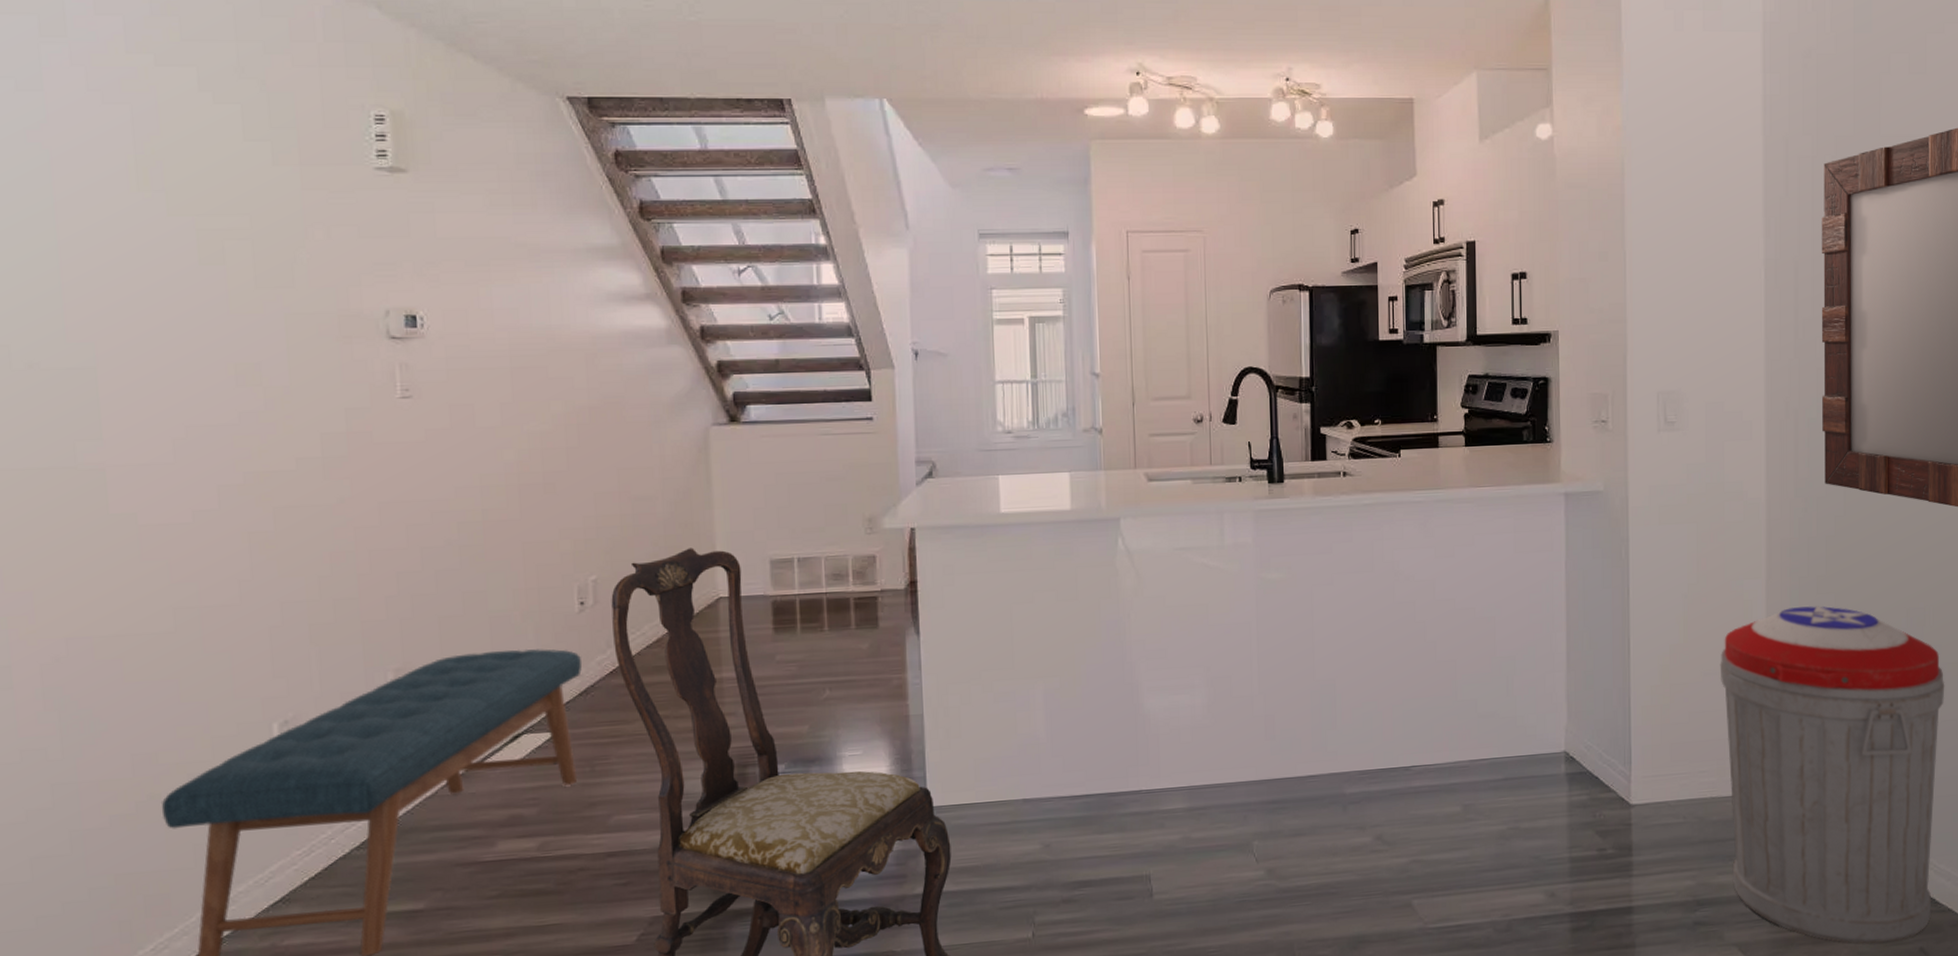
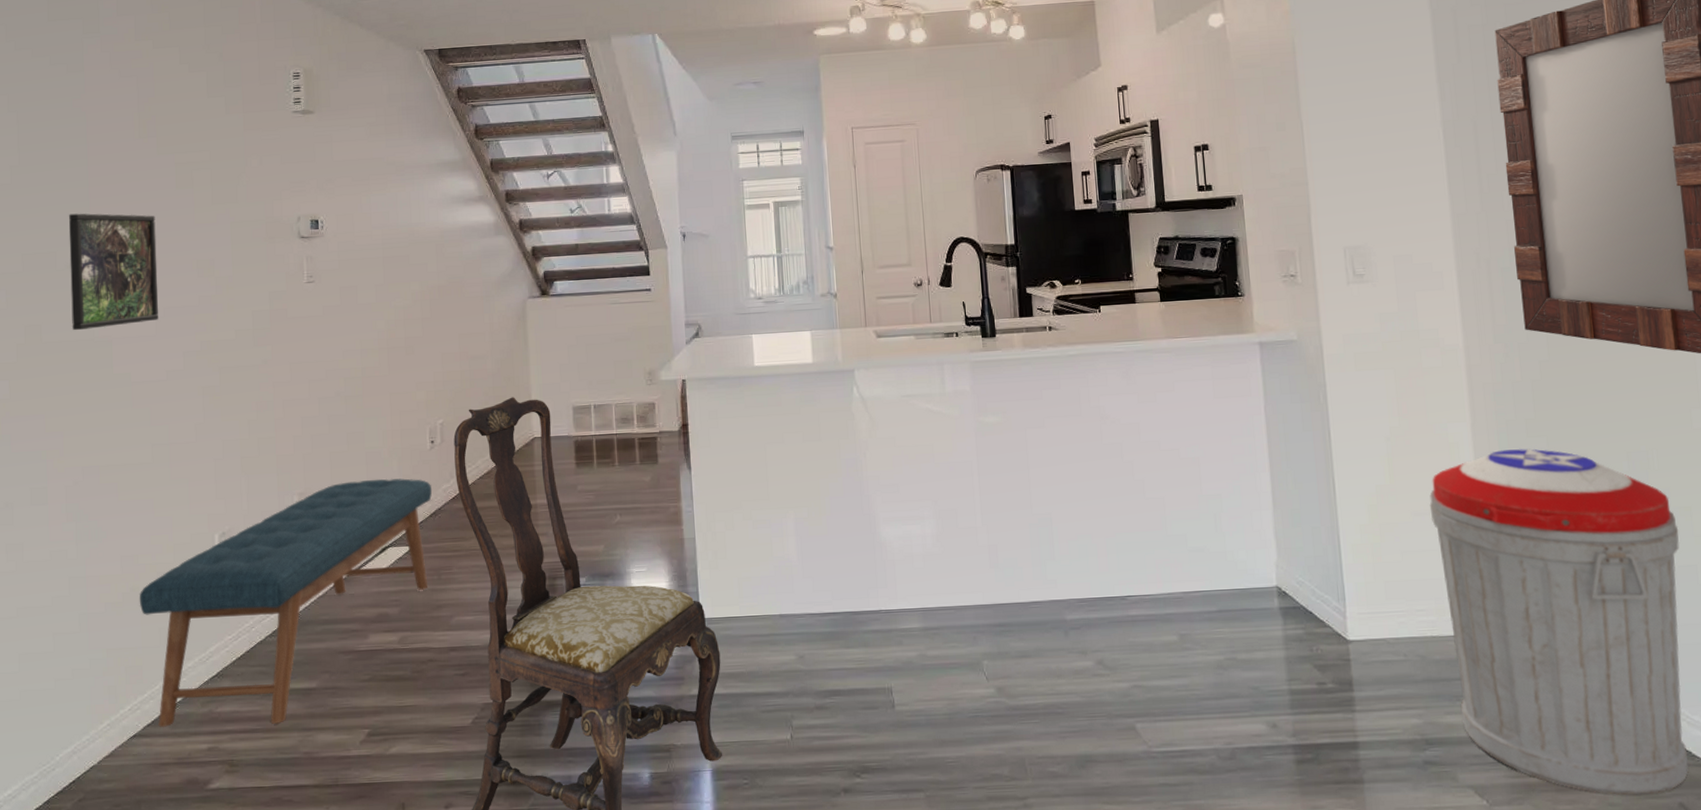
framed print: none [28,292,177,454] -> present [69,213,159,330]

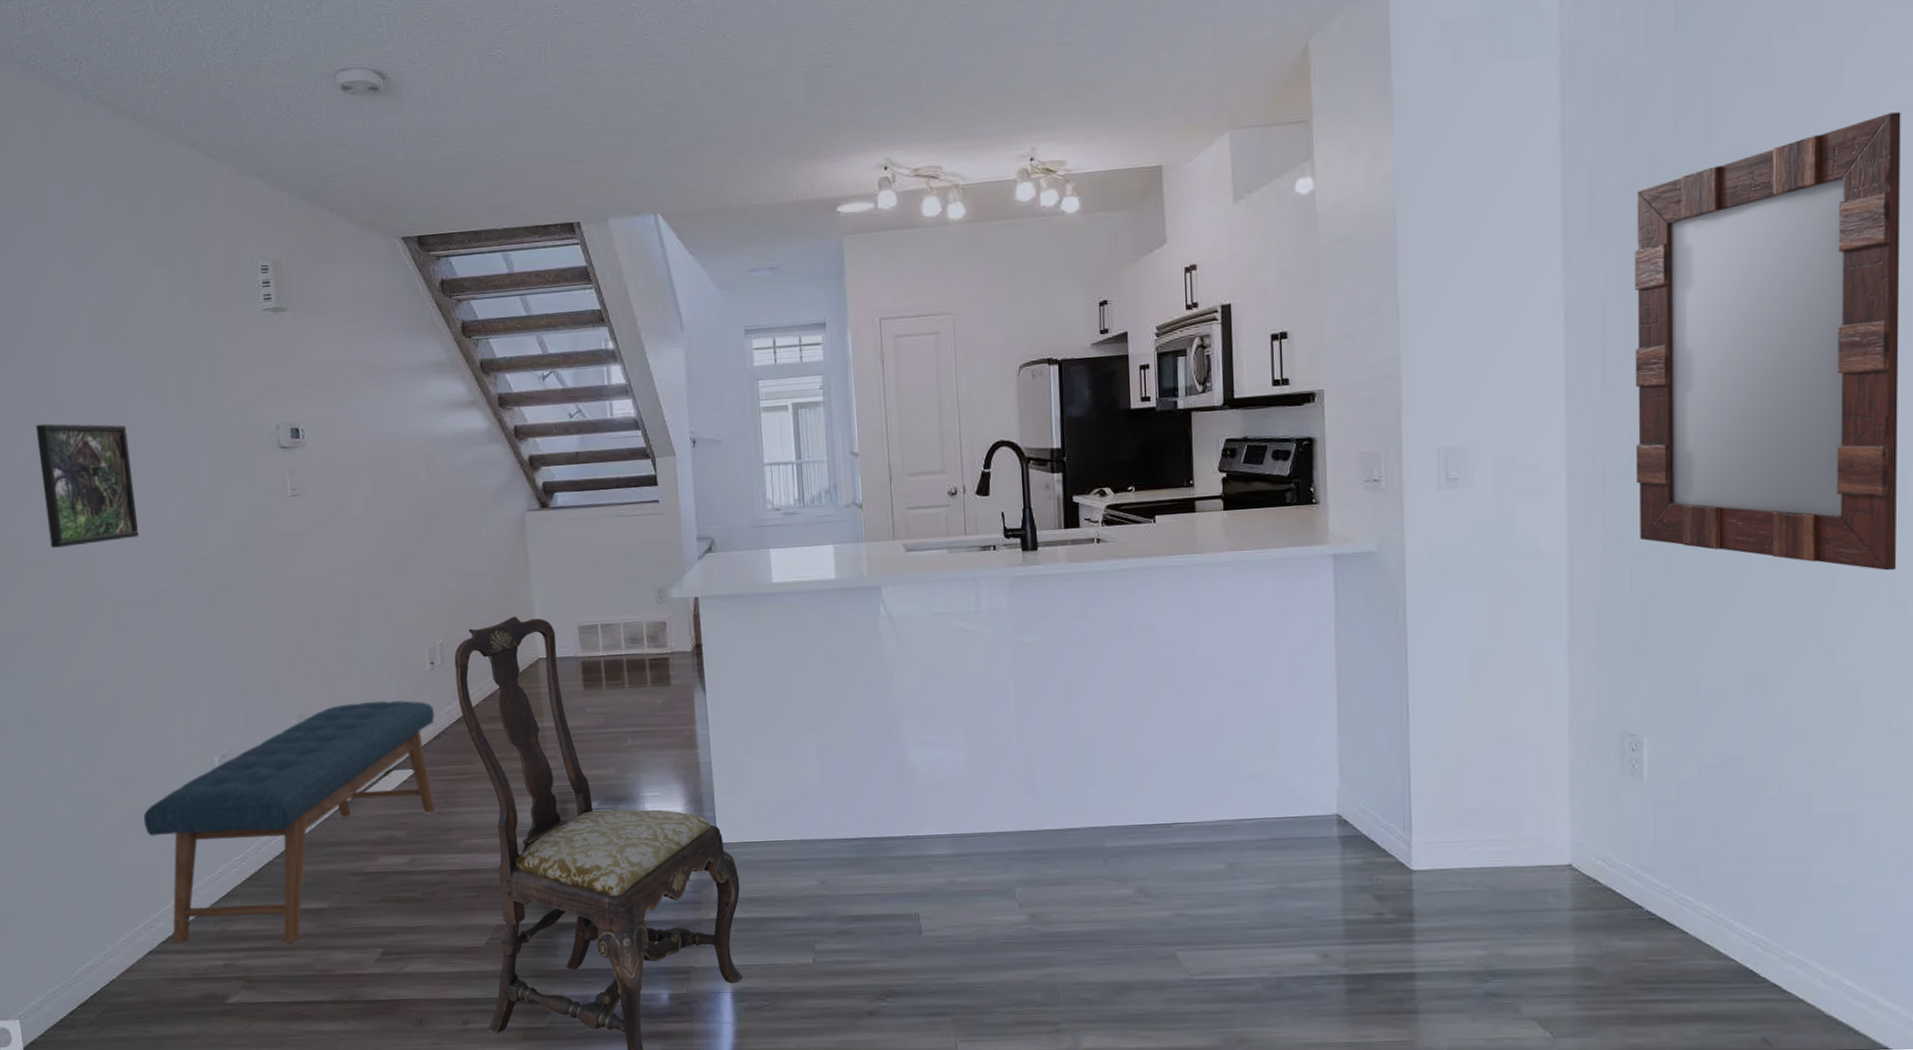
trash can: present [1429,449,1689,795] -> none [1513,670,1795,1029]

